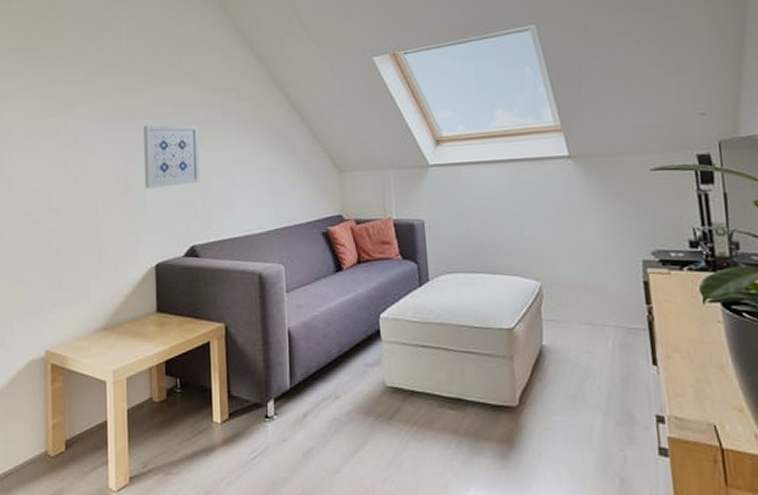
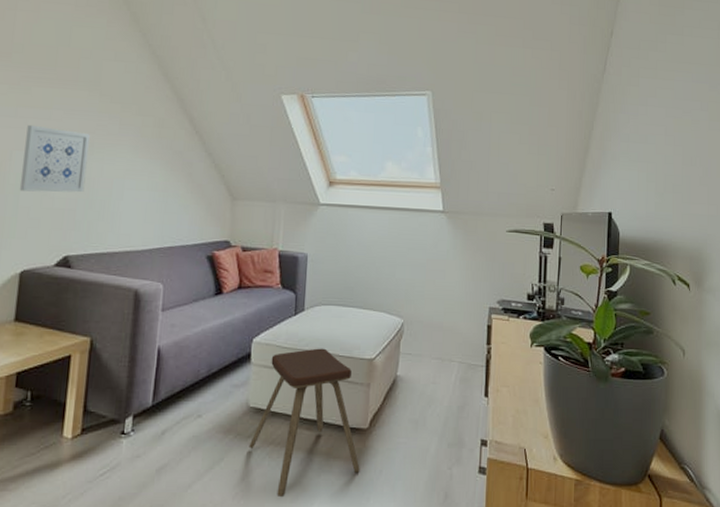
music stool: none [391,320,516,483] -> present [249,348,360,498]

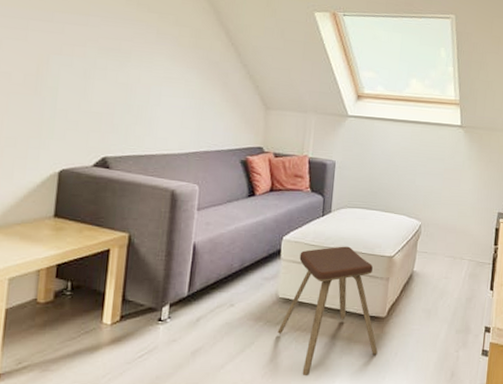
wall art: present [19,124,90,193] -> none [57,29,127,98]

